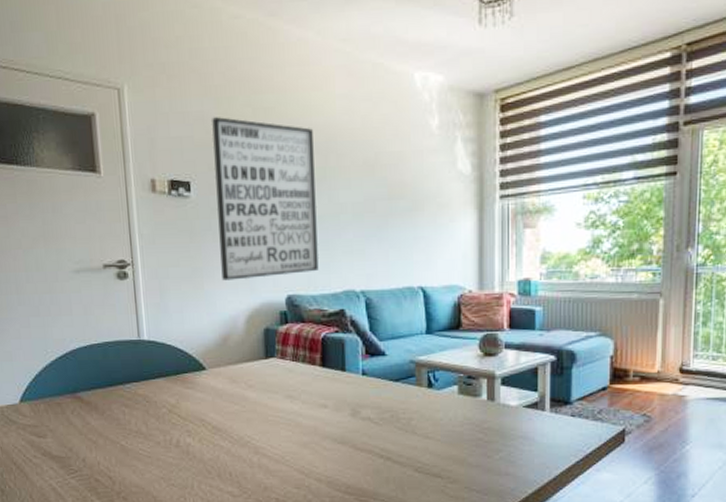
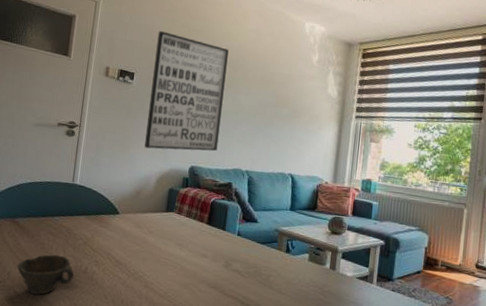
cup: none [92,430,165,480] -> present [17,254,74,295]

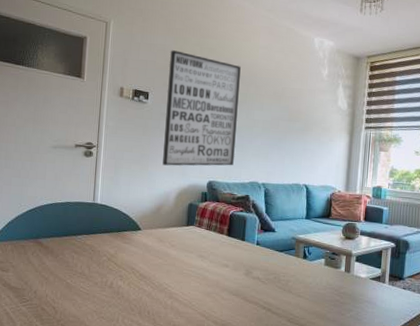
cup: present [17,254,74,295] -> none [43,272,100,311]

